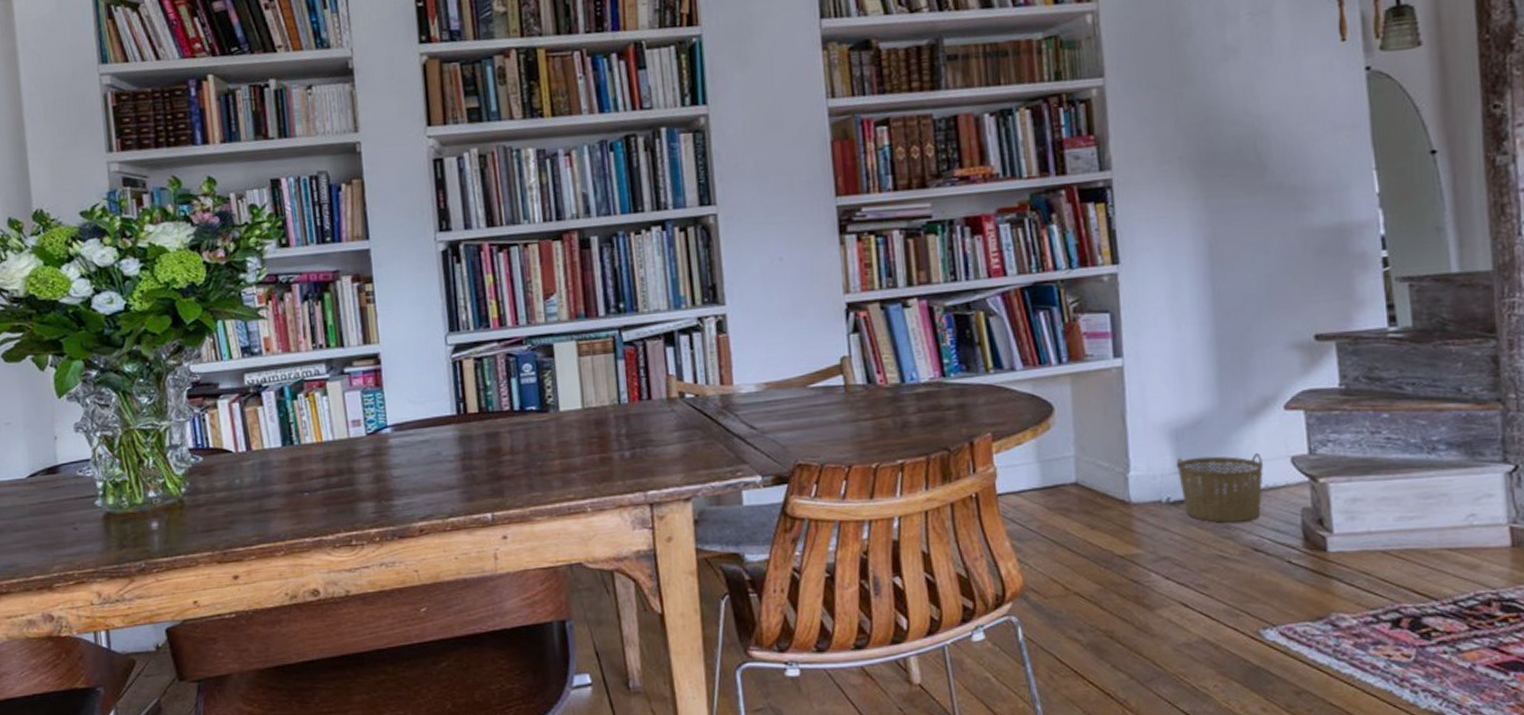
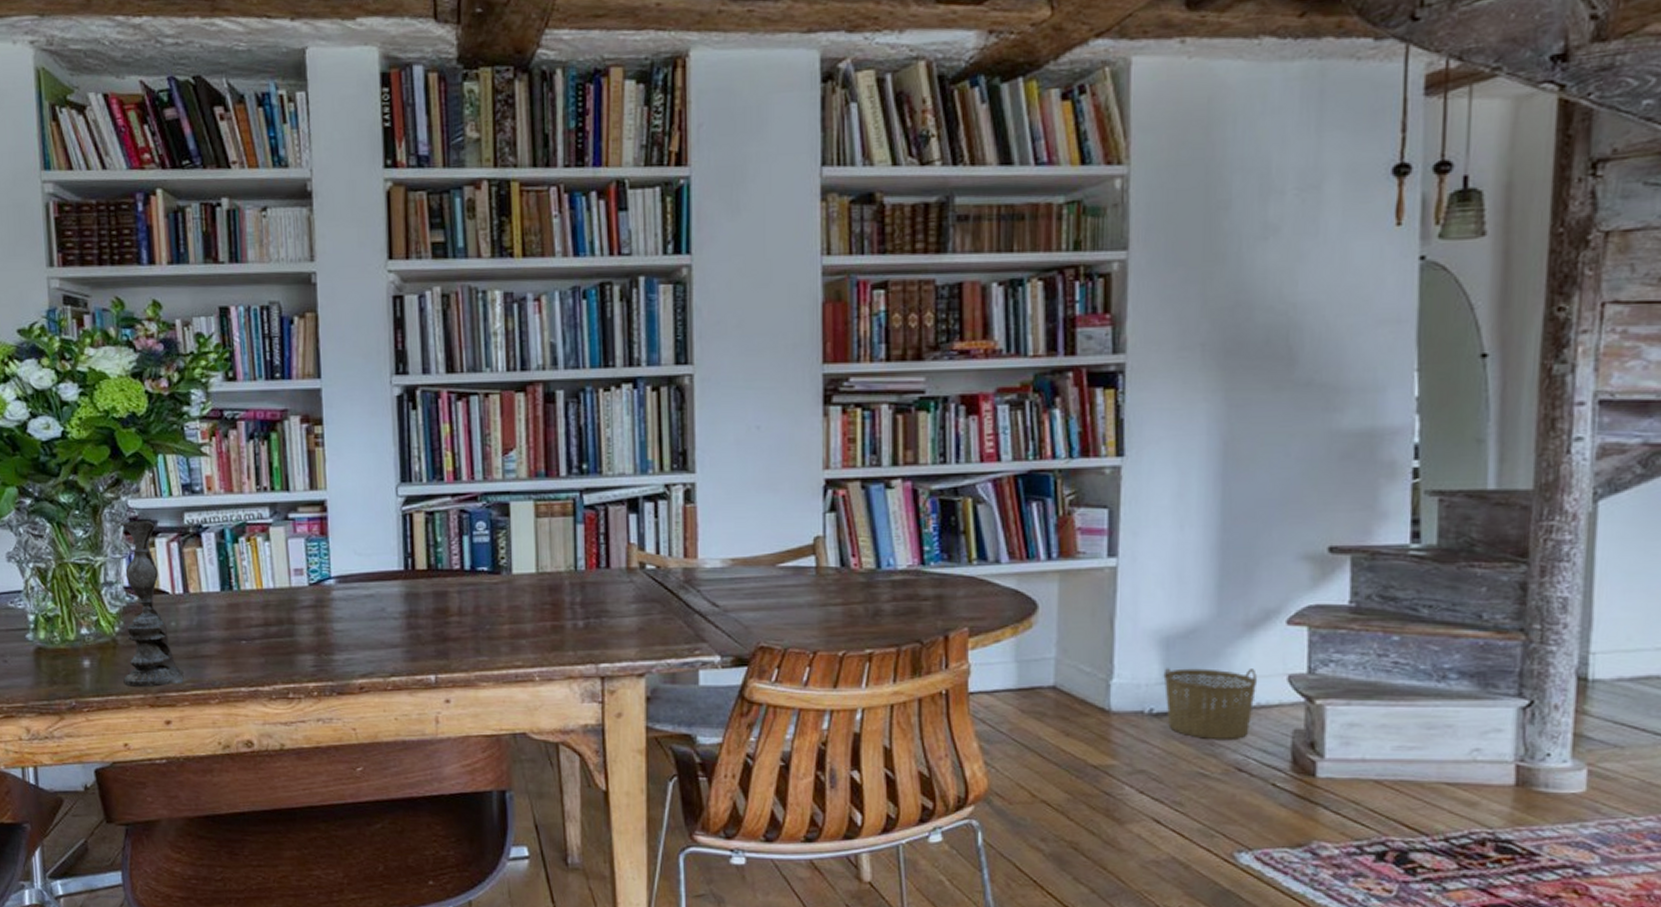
candlestick: none [182,384,250,546] -> present [119,521,184,688]

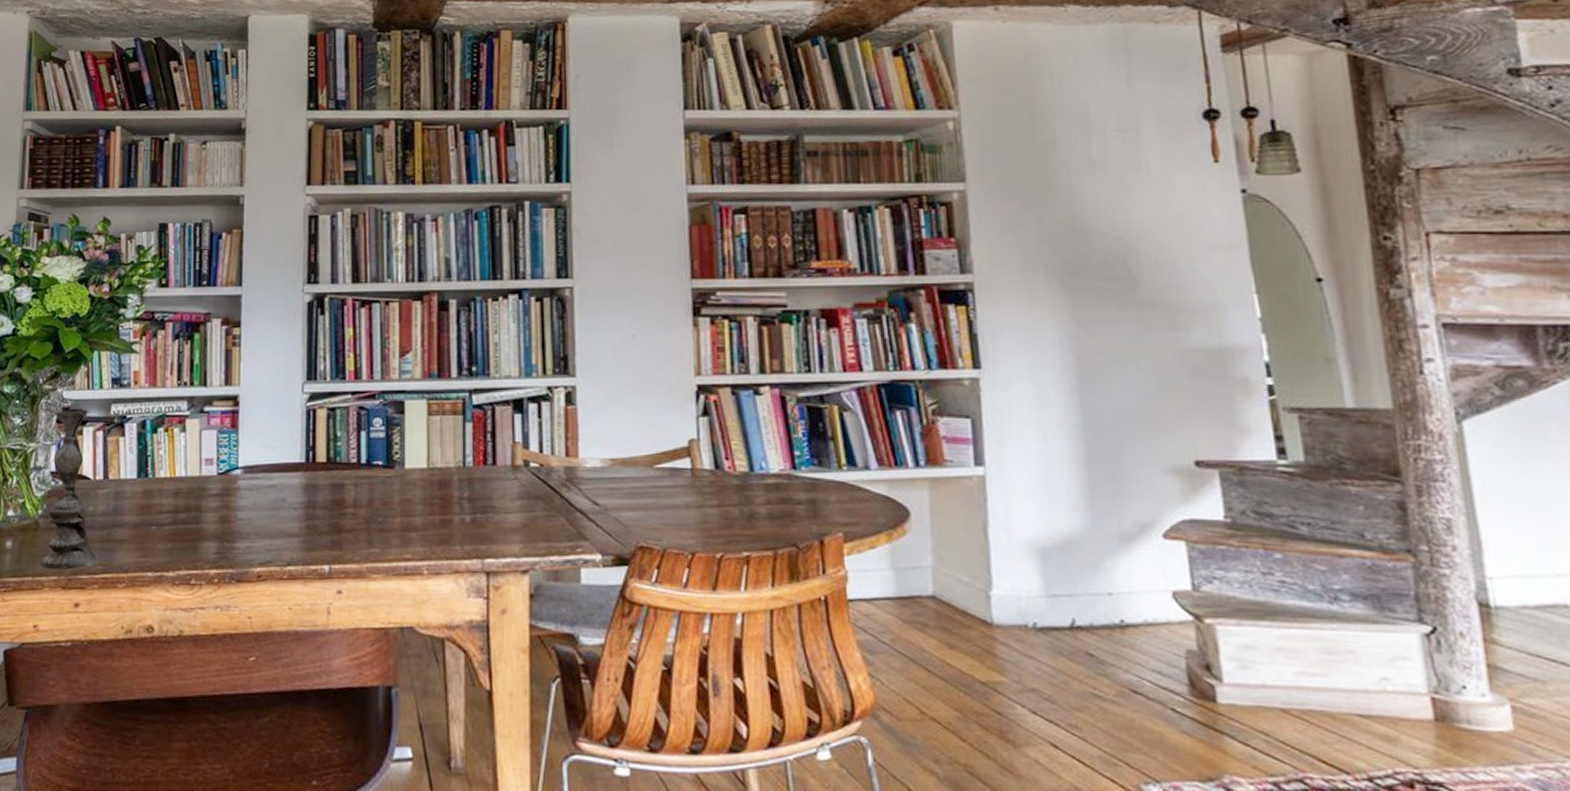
basket: present [1163,668,1257,739] -> none [1043,580,1141,658]

